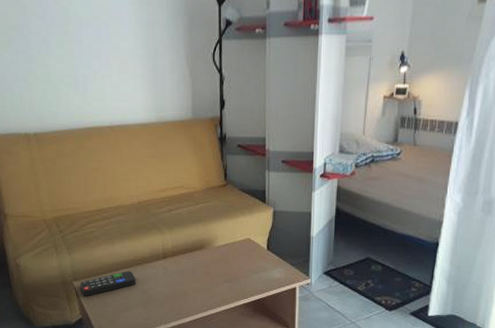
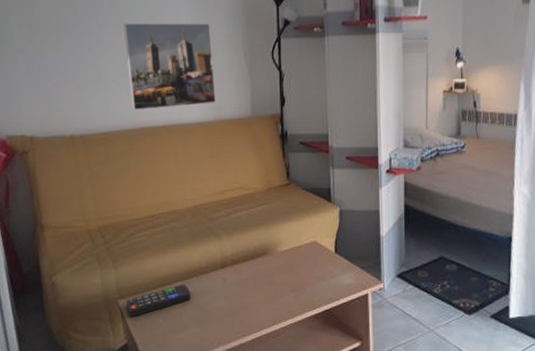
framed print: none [70,23,159,111] -> present [124,23,217,111]

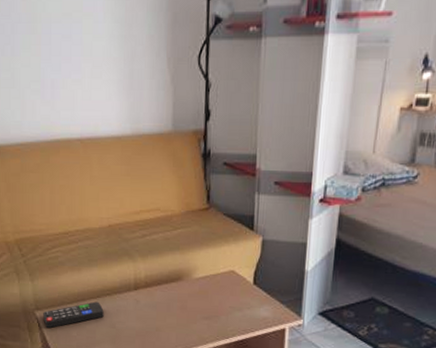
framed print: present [124,23,217,111] -> none [37,21,135,121]

